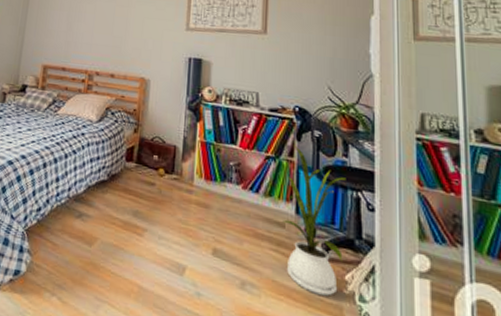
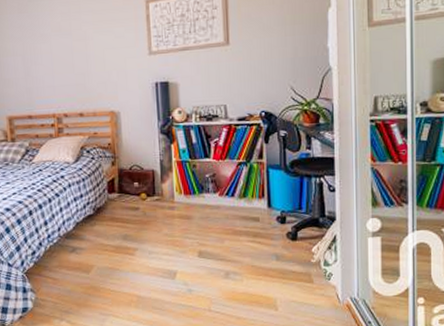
house plant: present [283,145,346,296] -> none [257,147,310,268]

